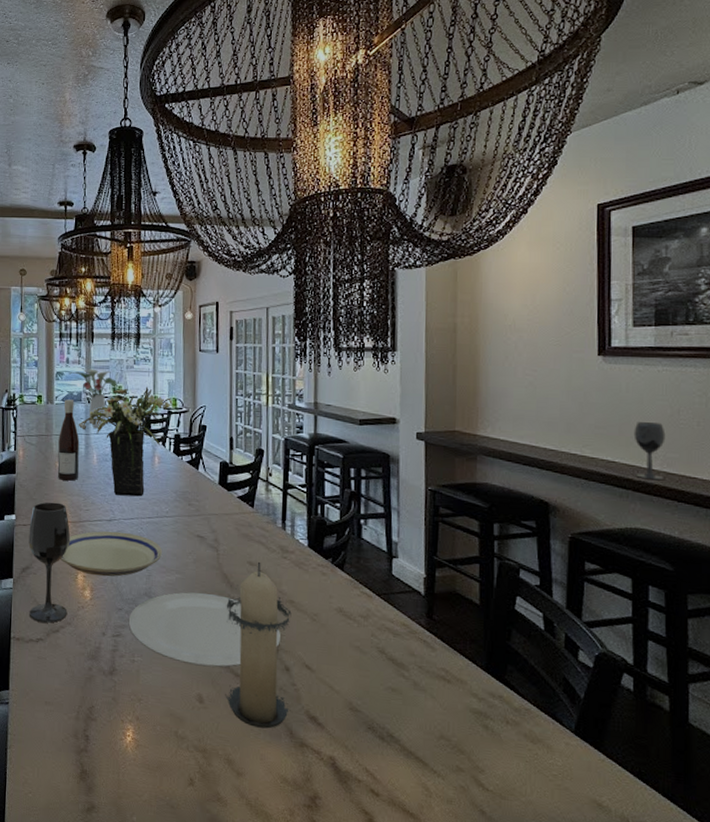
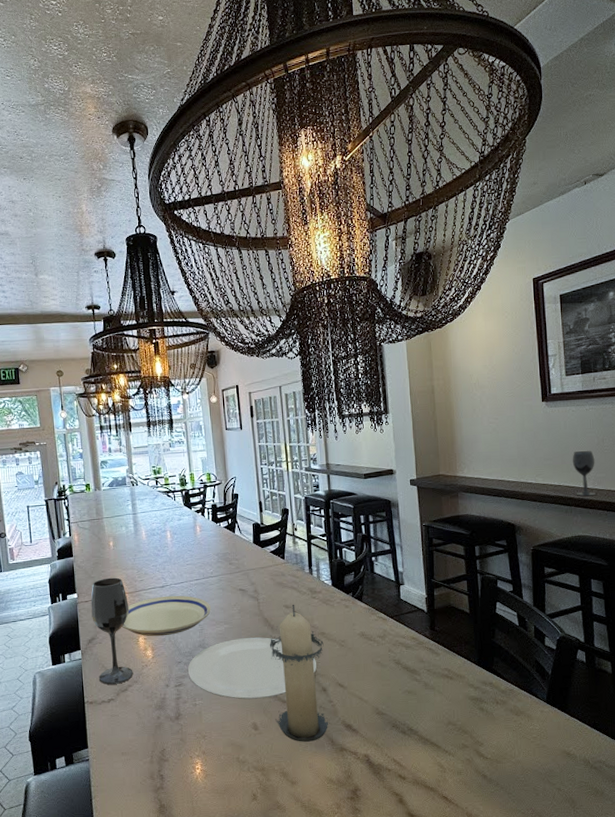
bottle: present [57,399,80,481] -> none [109,484,131,557]
flower arrangement: present [68,369,118,429] -> none [112,456,157,508]
flower arrangement: present [78,387,173,497] -> none [125,466,207,564]

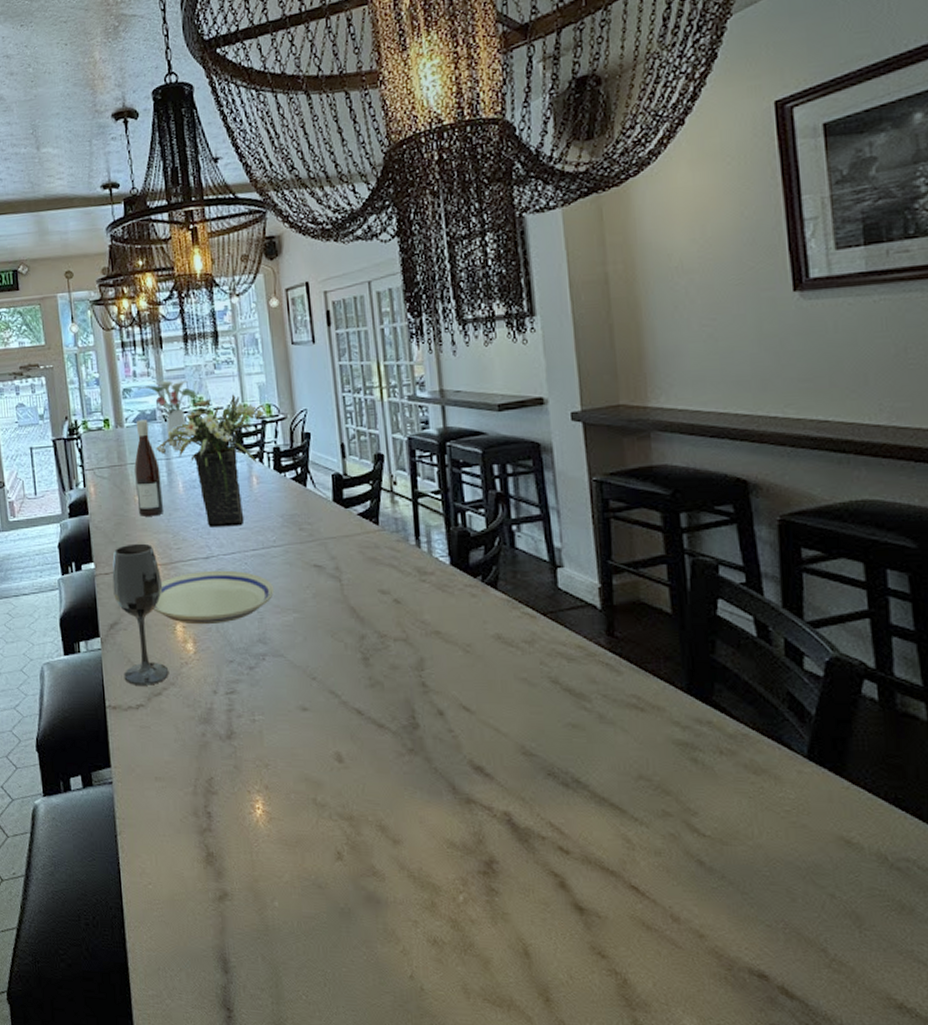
bottle: none [109,484,131,557] -> present [134,420,164,516]
flower arrangement: none [112,456,157,508] -> present [137,381,198,451]
flower arrangement: none [125,466,207,564] -> present [156,394,266,527]
plate: present [187,637,317,700] -> none [242,633,429,720]
candle: present [269,604,330,742] -> none [358,588,450,786]
wine glass: present [572,451,597,497] -> none [849,366,895,439]

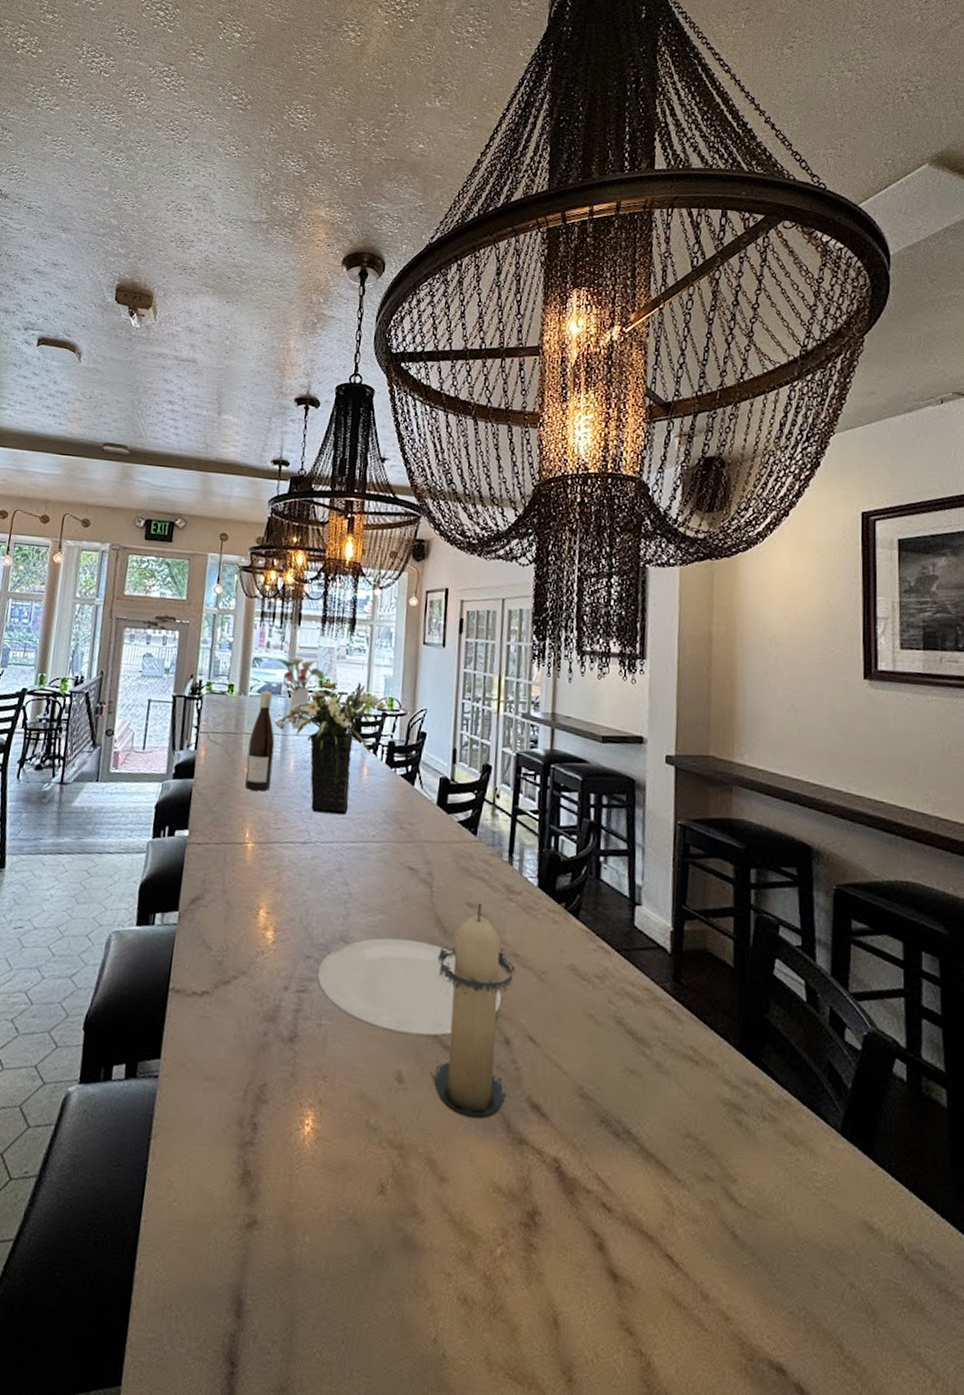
wine glass: present [112,543,169,685] -> none [194,815,255,972]
plate: present [153,570,275,625] -> none [240,855,366,915]
plate: none [242,633,429,720] -> present [317,938,501,1037]
candle: none [358,588,450,786] -> present [430,903,516,1120]

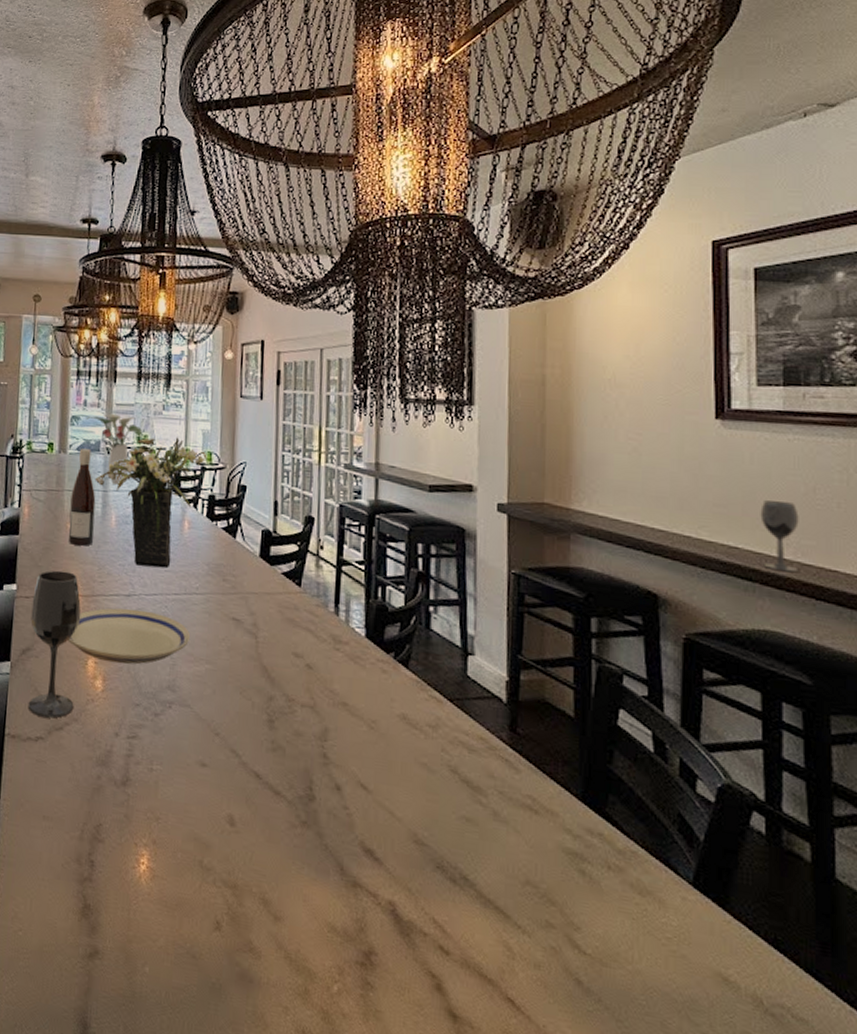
wine glass: none [194,815,255,972] -> present [27,570,81,719]
plate: none [240,855,366,915] -> present [68,608,191,665]
plate: present [317,938,501,1037] -> none [146,687,331,783]
candle: present [430,903,516,1120] -> none [261,653,345,863]
wine glass: none [902,757,937,827] -> present [760,500,799,573]

